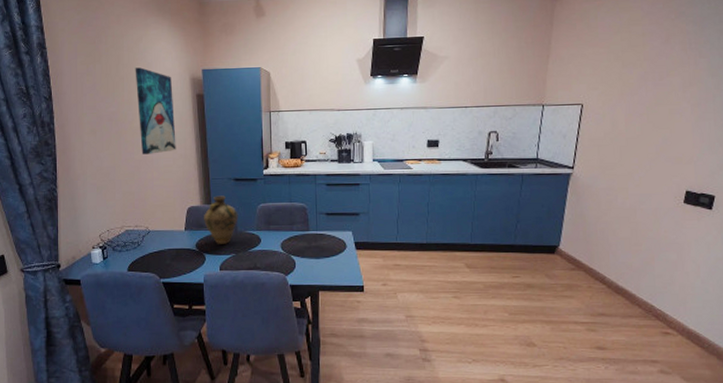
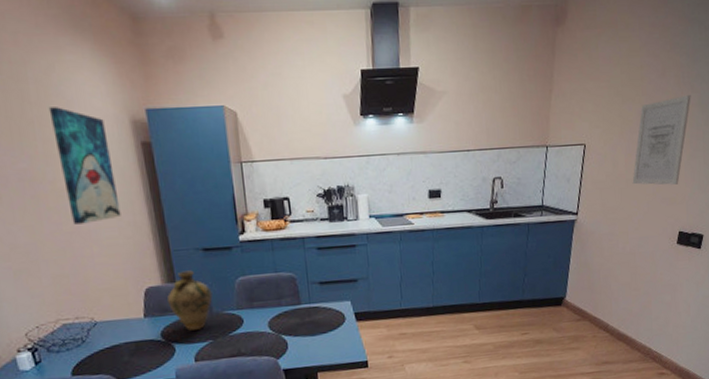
wall art: none [633,60,699,145] -> present [632,95,691,185]

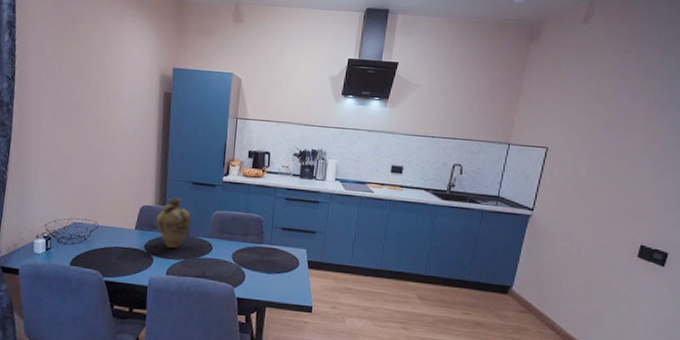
wall art: present [48,107,121,225] -> none [100,58,141,148]
wall art: present [632,95,691,185] -> none [593,117,663,199]

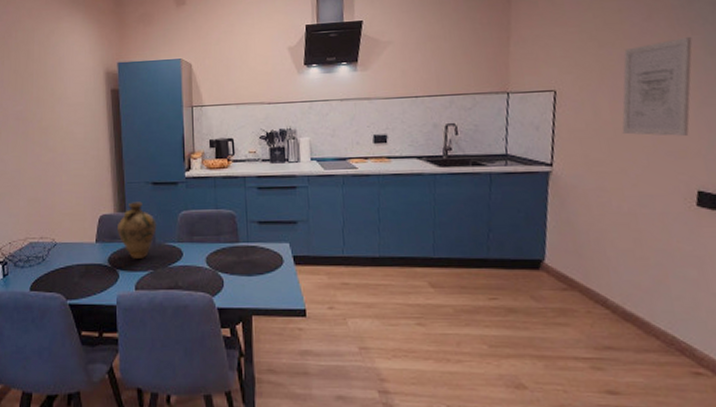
wall art: none [593,117,663,199] -> present [622,37,692,136]

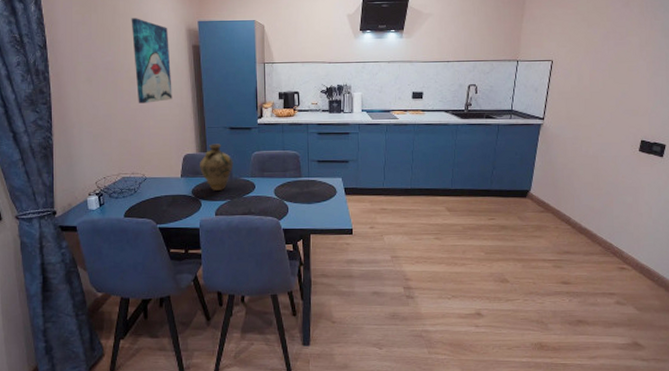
wall art: none [45,62,88,156] -> present [131,18,172,103]
wall art: present [622,37,692,136] -> none [596,22,654,99]

